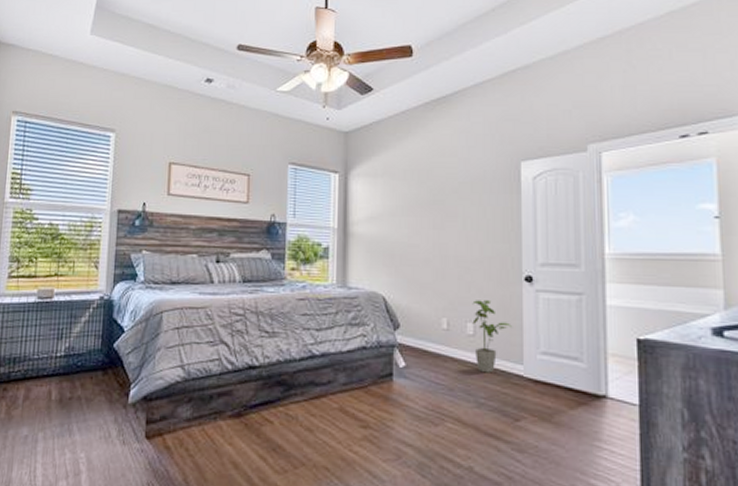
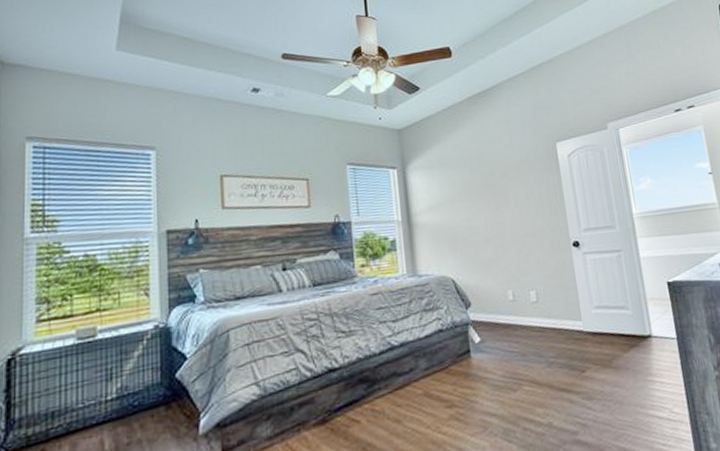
house plant: present [472,300,511,373] -> none [532,268,568,334]

